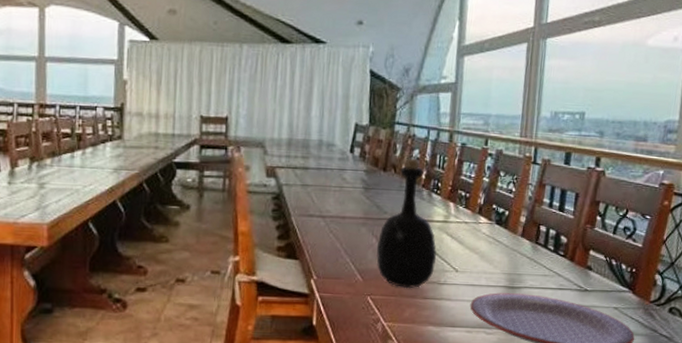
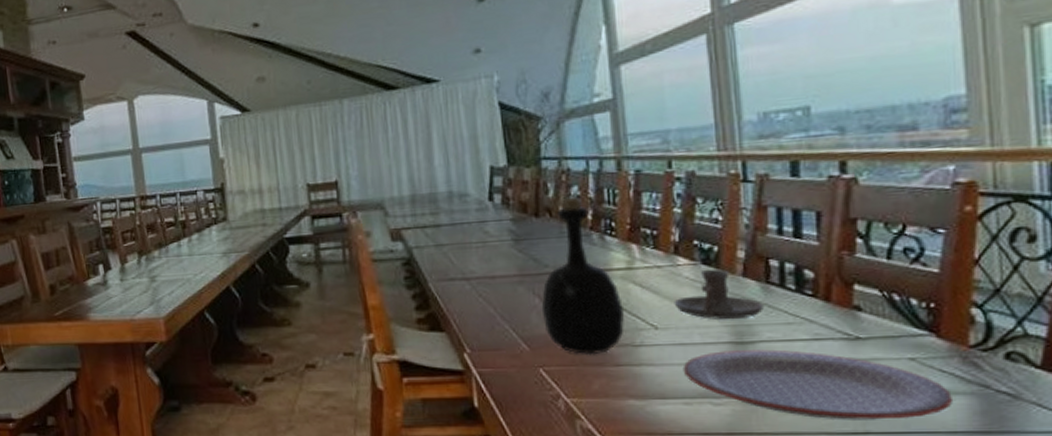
candle holder: none [472,228,531,269] -> present [674,269,764,320]

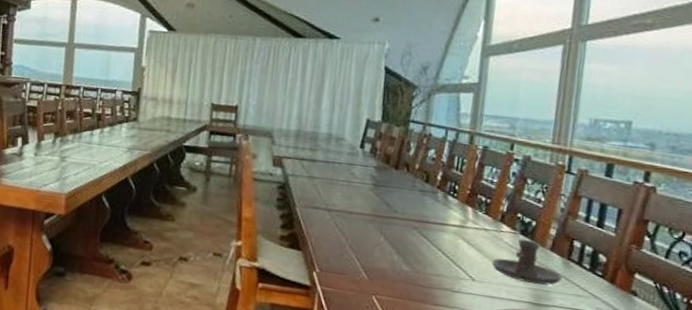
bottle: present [541,196,625,355] -> none [384,157,452,293]

